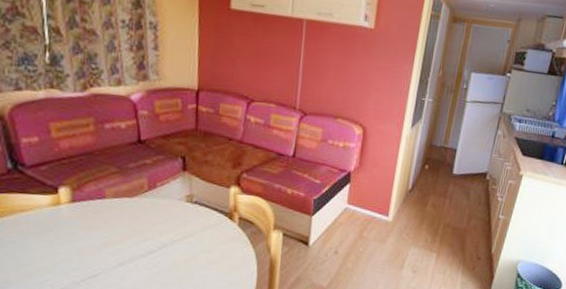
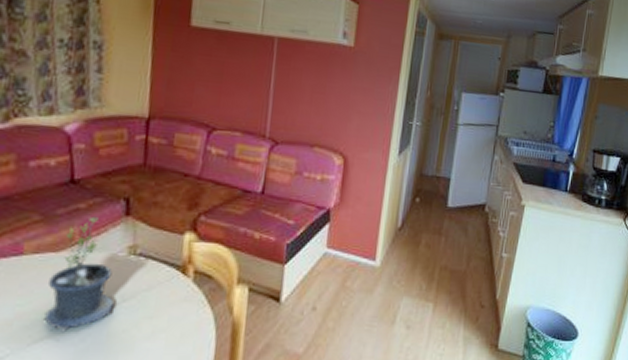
potted plant: none [123,170,177,260] -> present [42,216,114,333]

